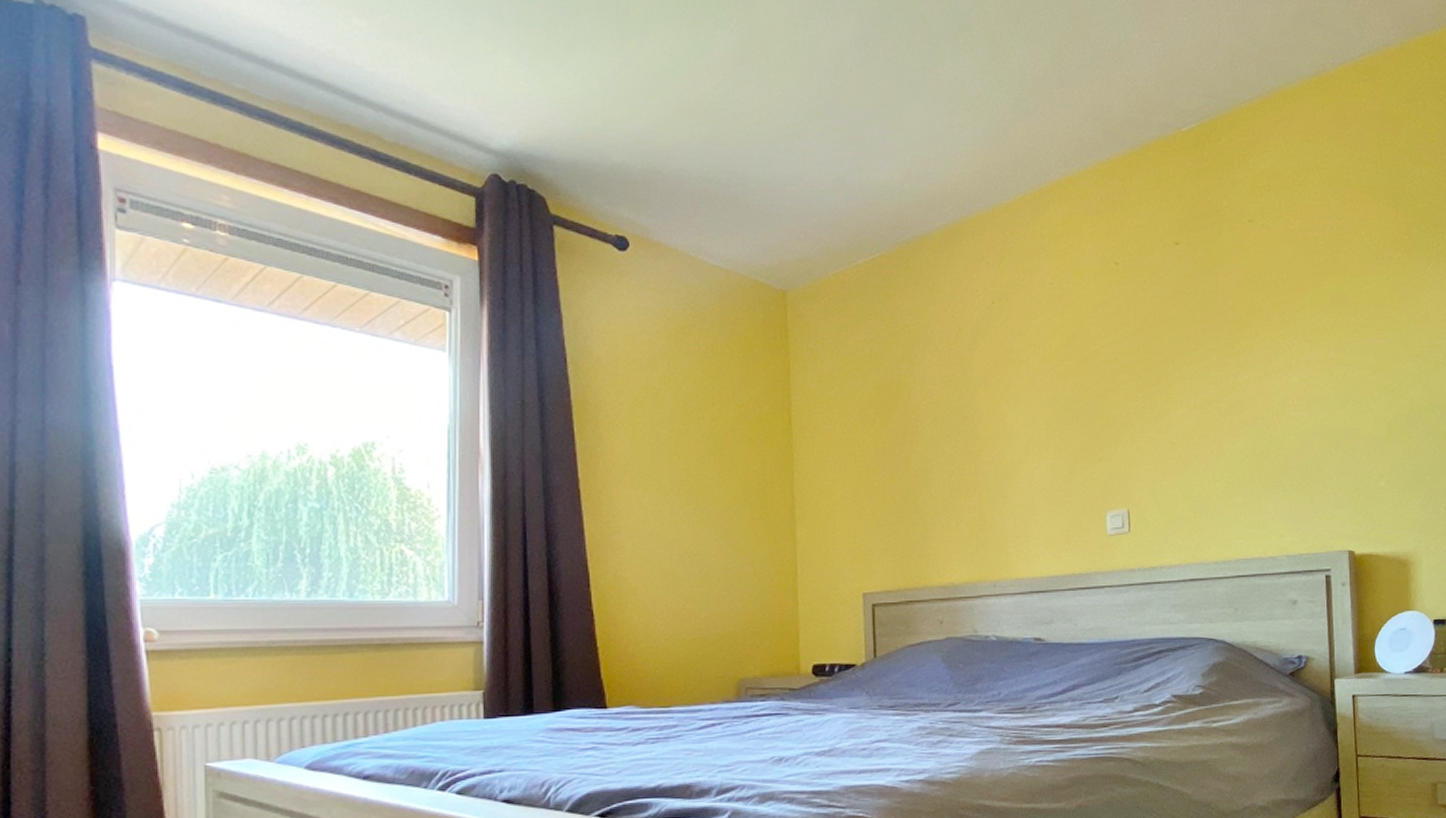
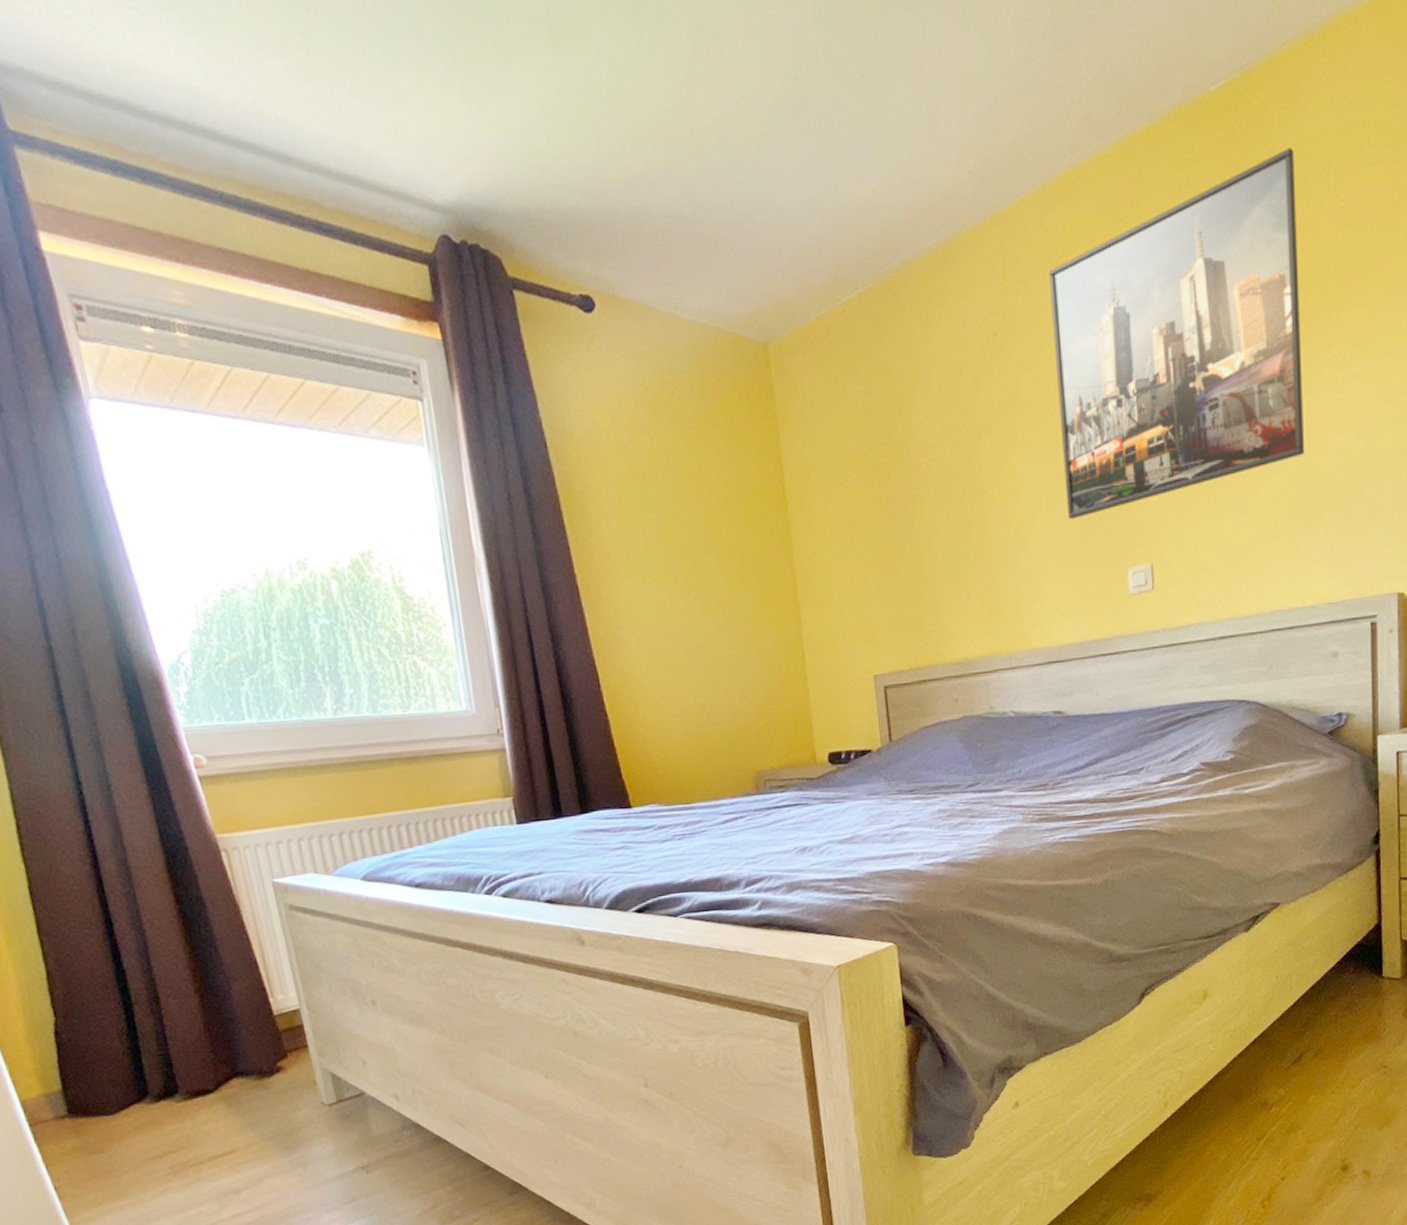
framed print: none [1042,180,1265,465] -> present [1048,147,1305,520]

